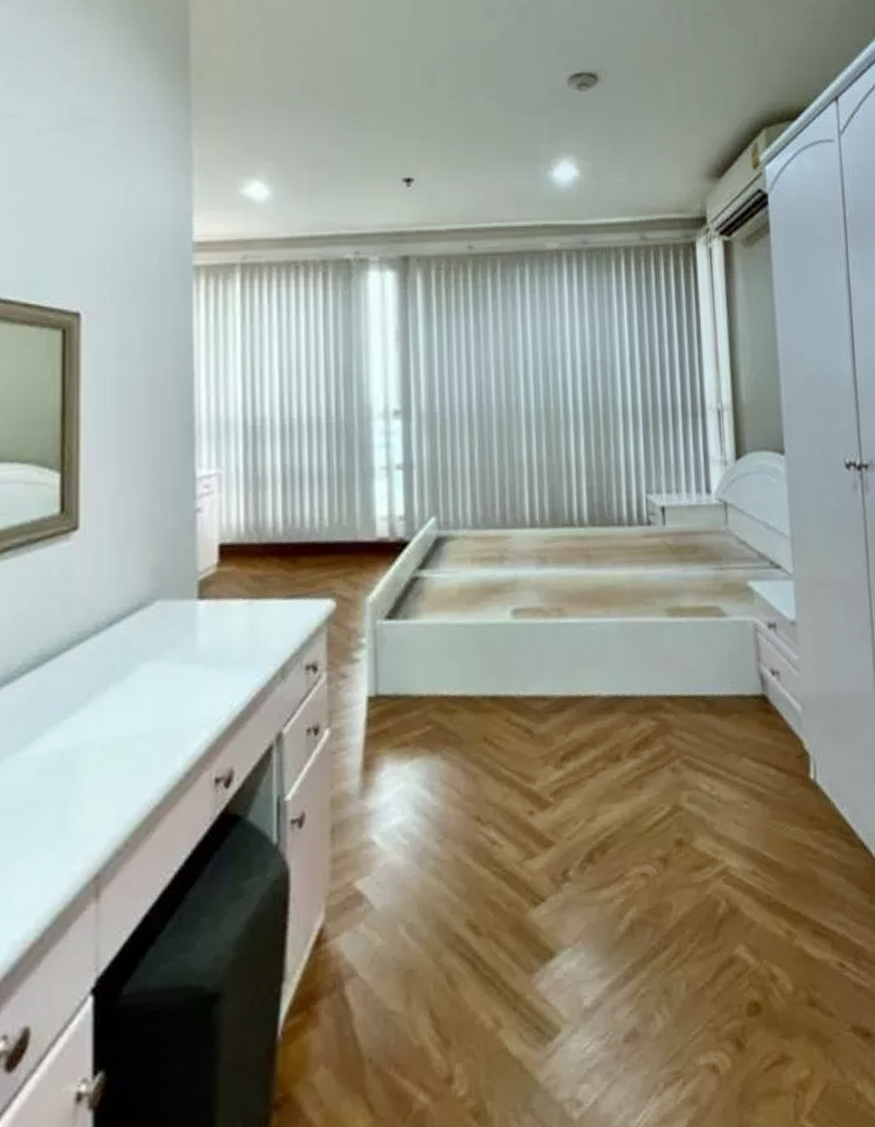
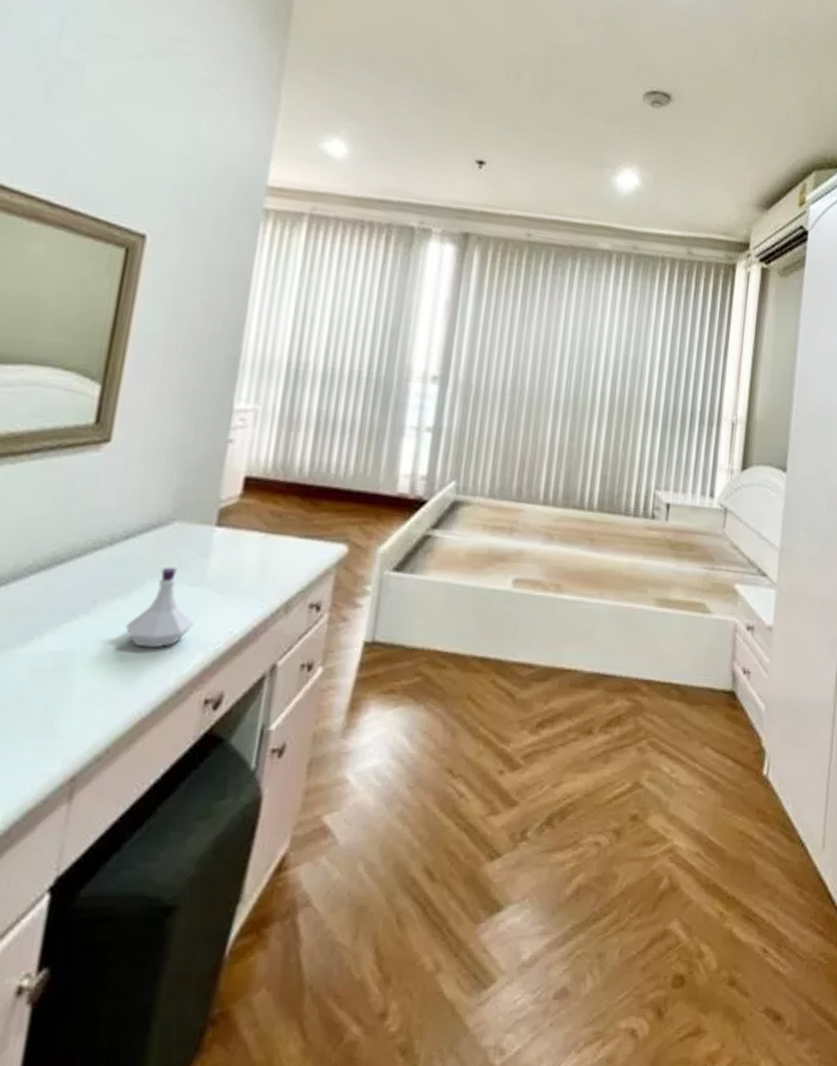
perfume bottle: none [124,647,193,734] -> present [125,566,195,648]

